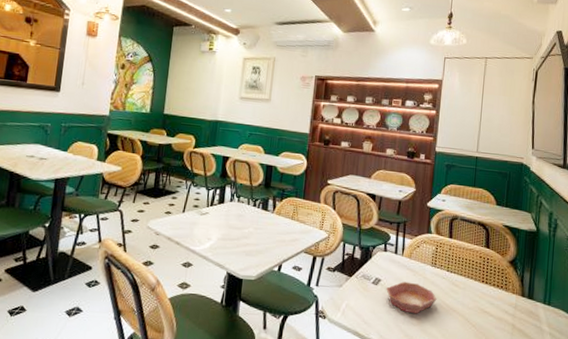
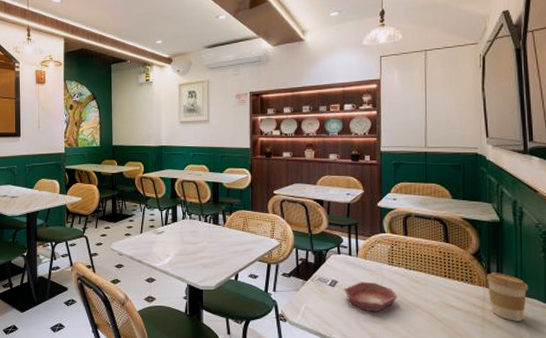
coffee cup: none [520,281,556,331] -> present [486,272,529,321]

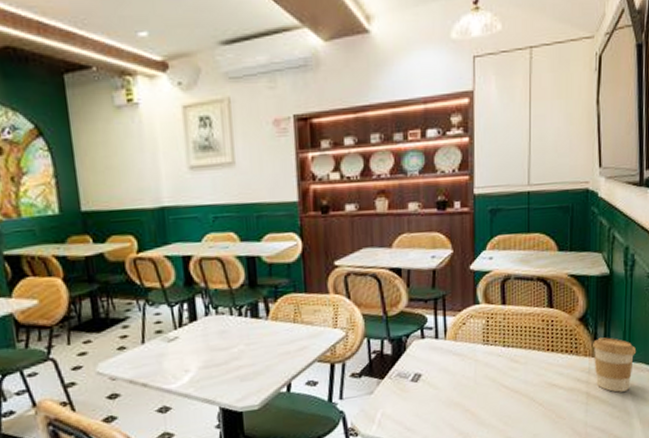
bowl: present [344,281,398,312] -> none [429,369,494,407]

